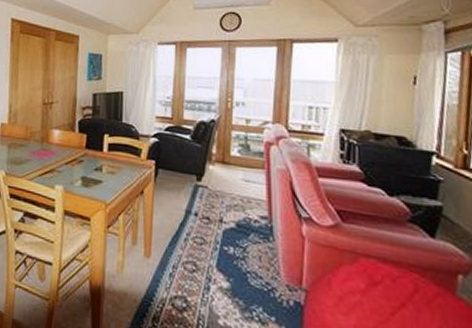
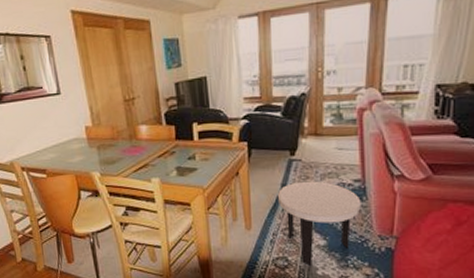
side table: none [180,210,268,313] -> present [277,181,361,267]

